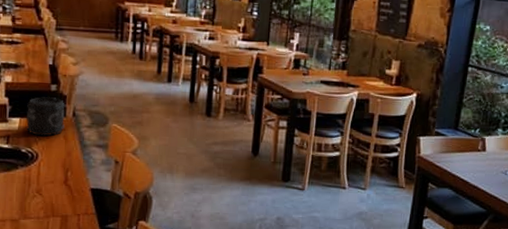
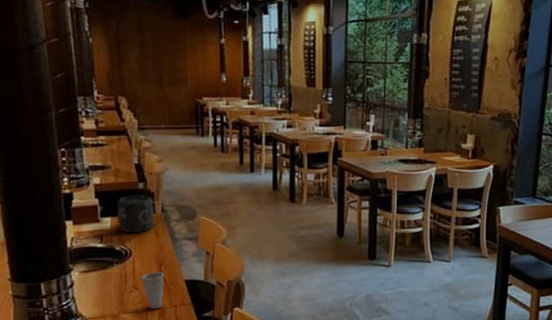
cup: none [45,177,70,217] -> present [141,272,165,310]

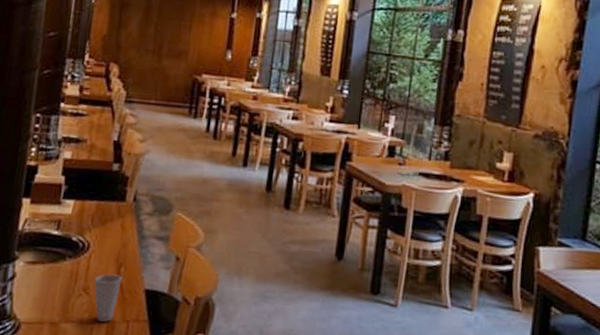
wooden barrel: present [117,194,155,233] -> none [80,176,127,224]

